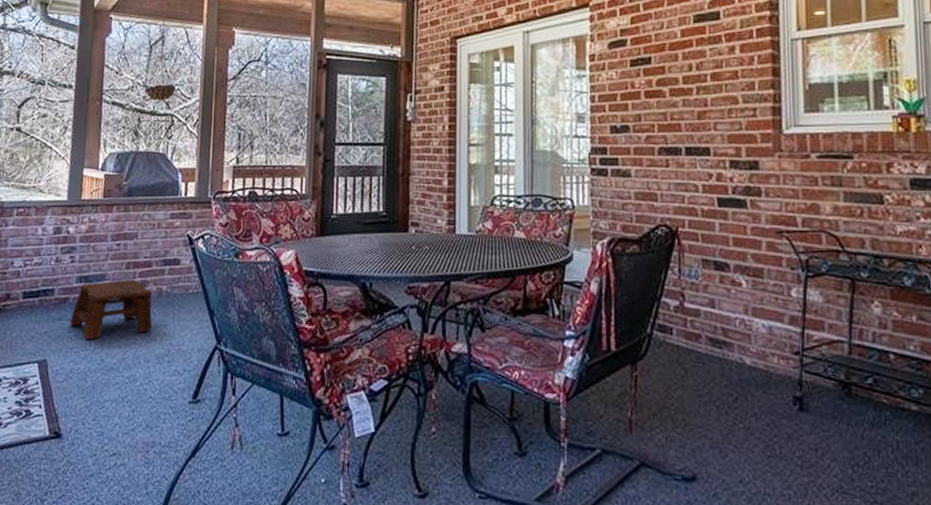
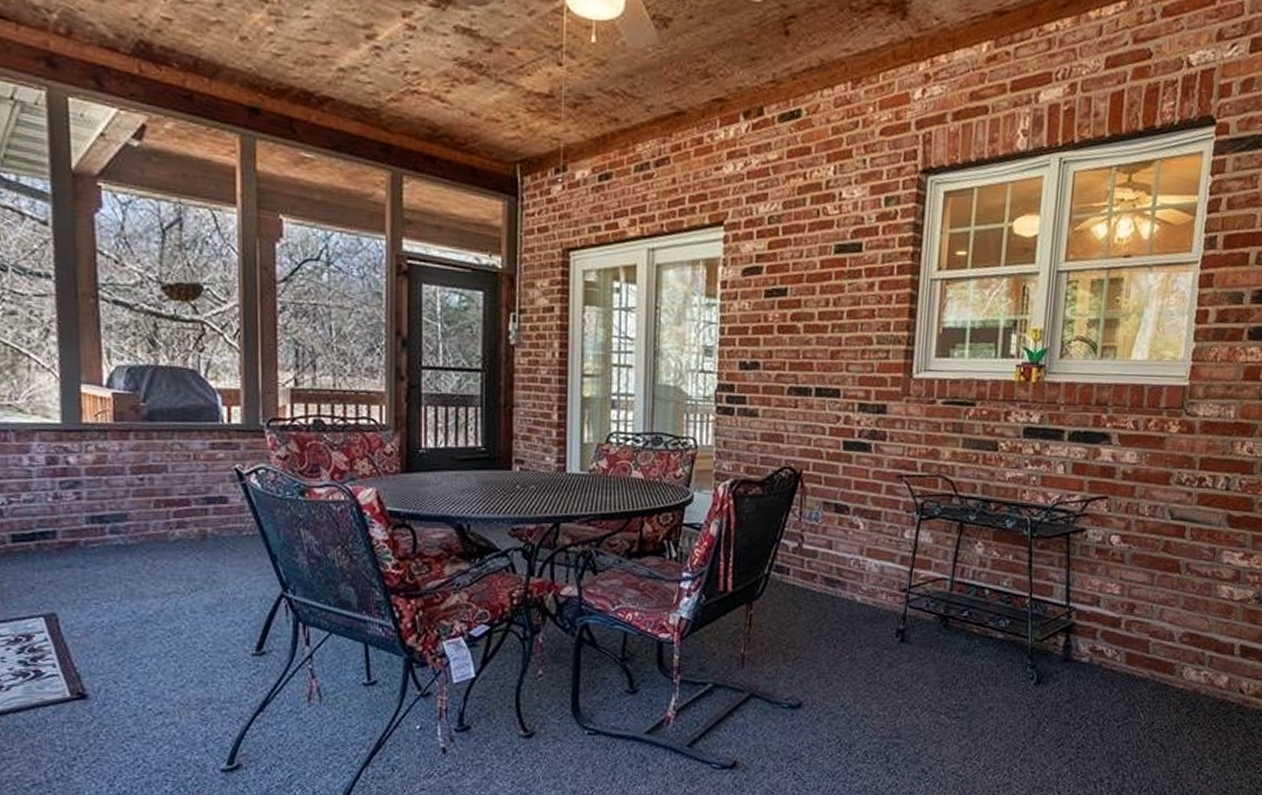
stool: present [70,279,153,339] -> none [84,519,197,589]

